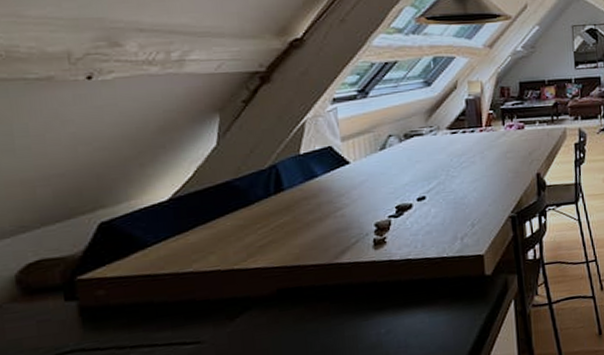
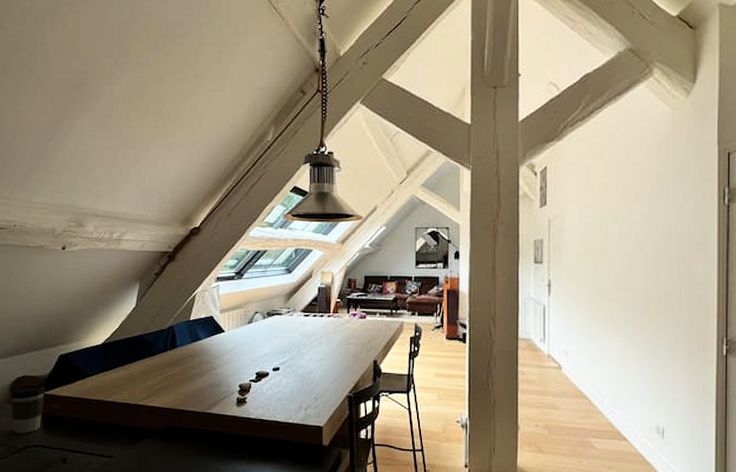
coffee cup: none [17,267,81,341] -> present [10,384,46,434]

